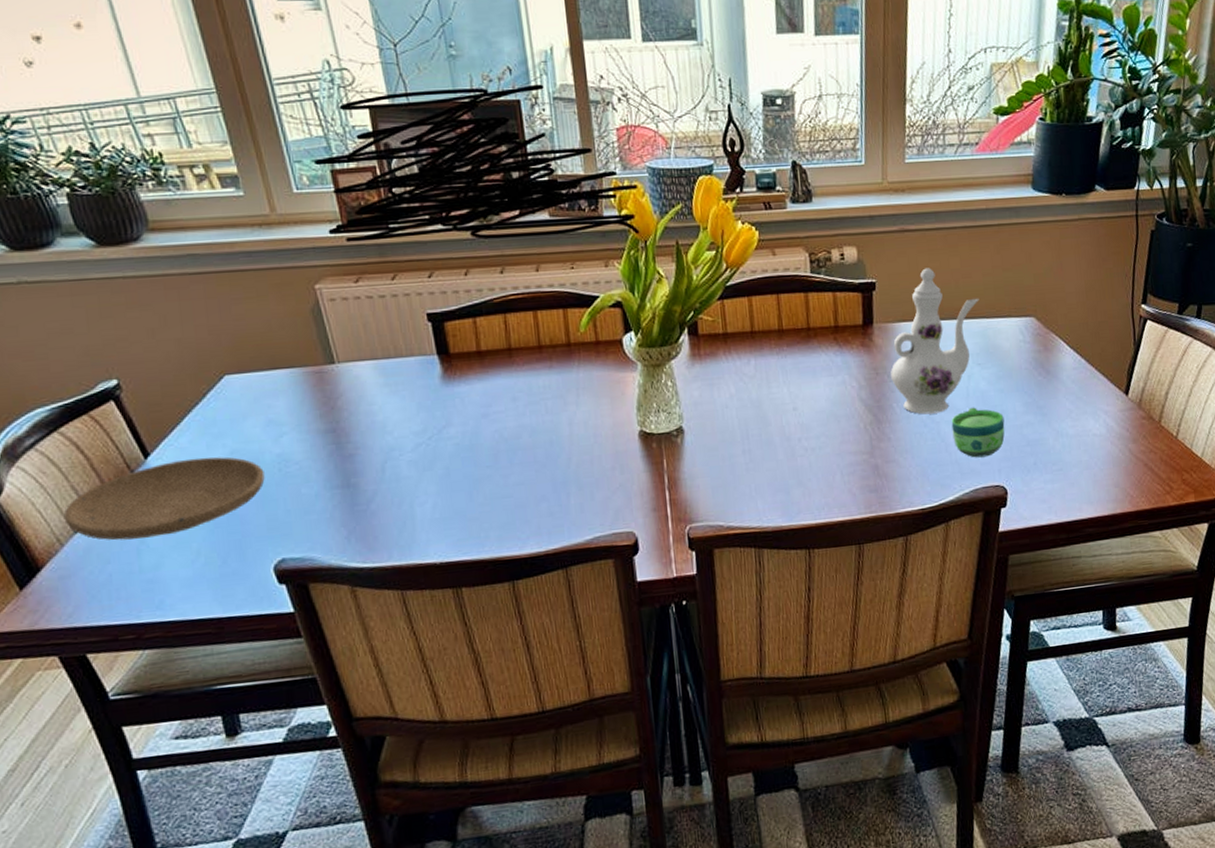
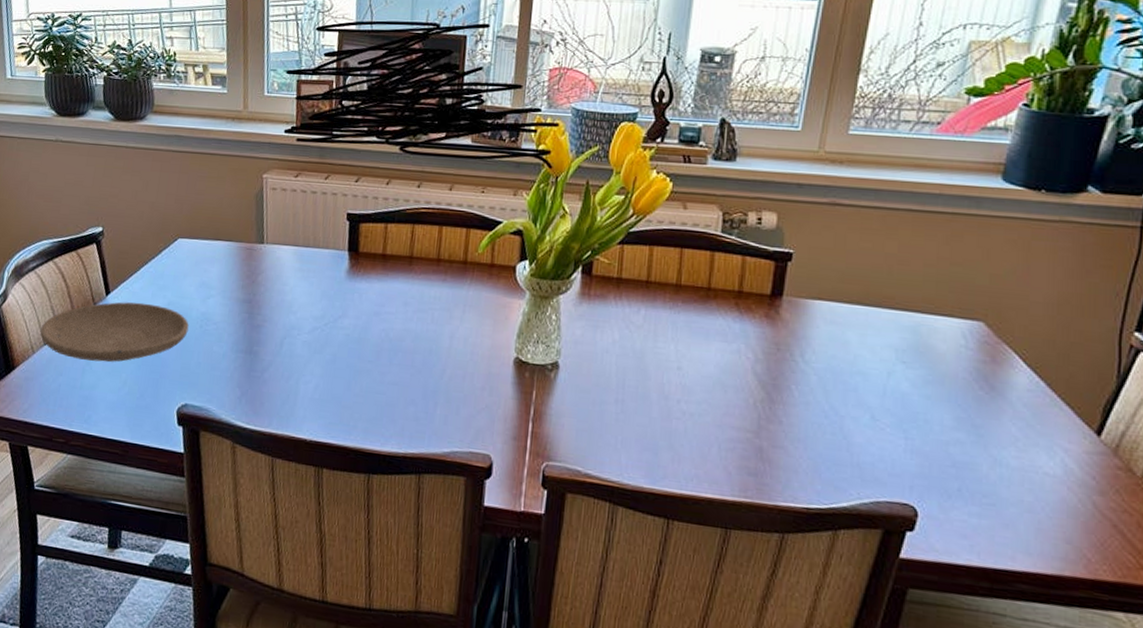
ewer: present [890,268,979,415] -> none [794,247,915,407]
cup: present [951,407,1005,458] -> none [858,408,927,469]

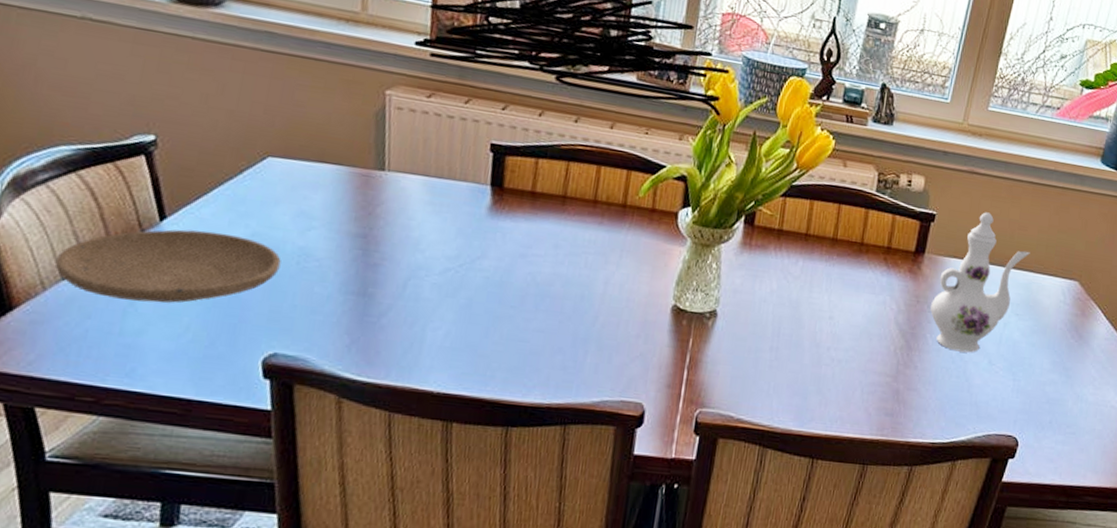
ewer: none [794,247,915,407] -> present [930,212,1030,353]

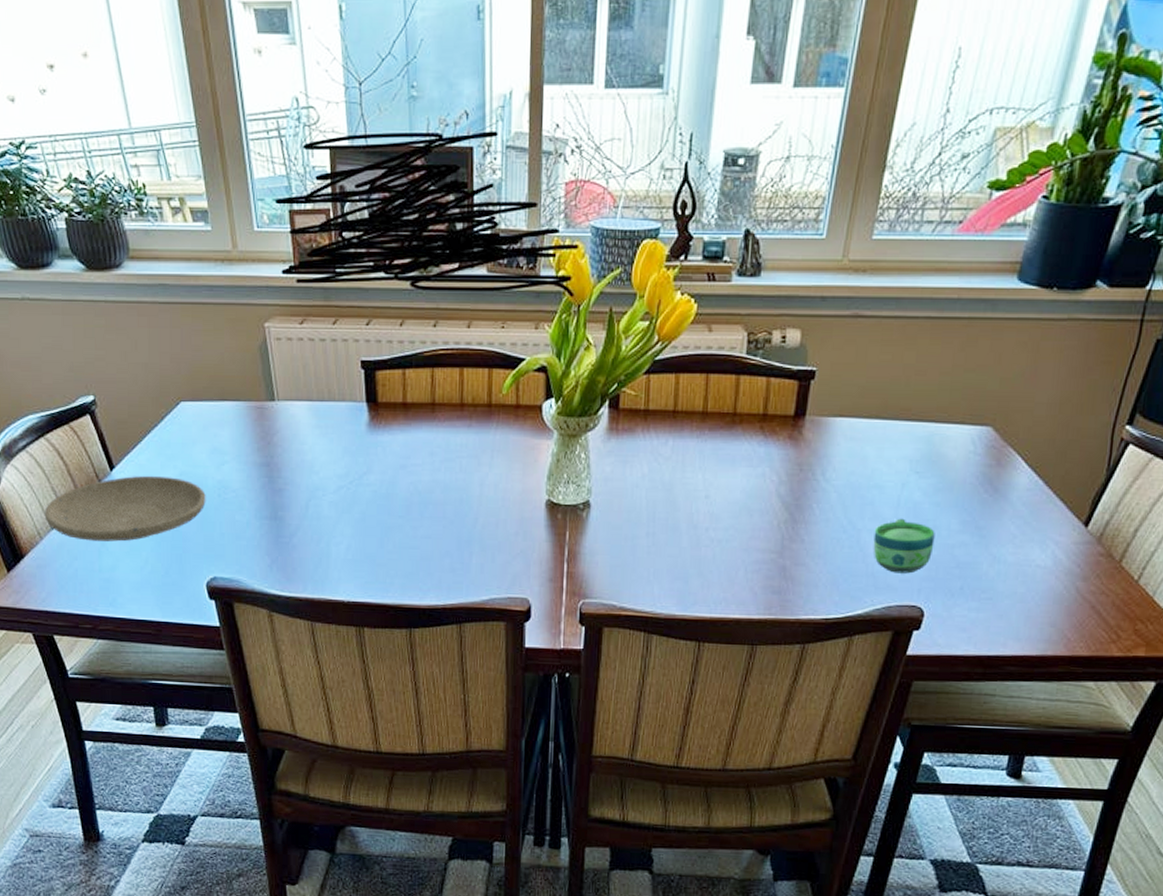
ewer: present [930,212,1030,353] -> none [816,360,931,520]
cup: none [977,354,1030,406] -> present [873,518,935,574]

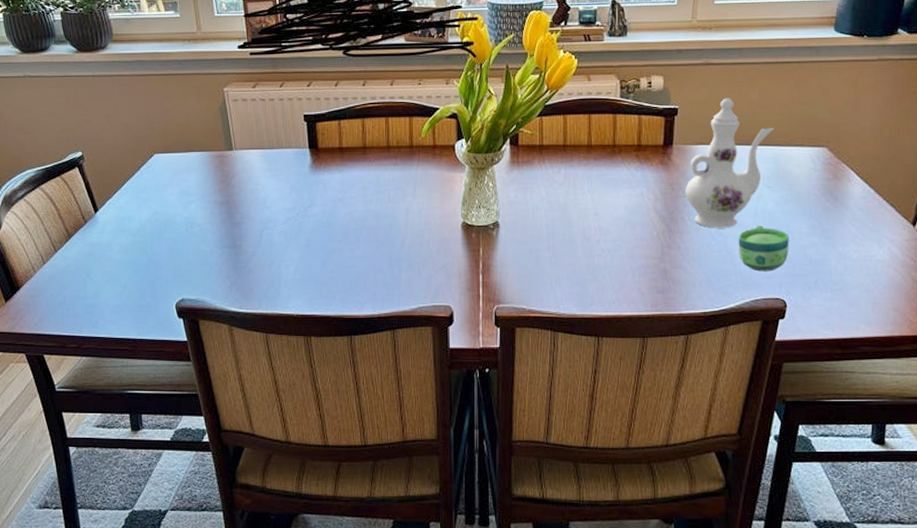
plate: present [44,475,206,542] -> none [38,215,175,272]
ewer: none [816,360,931,520] -> present [685,98,774,228]

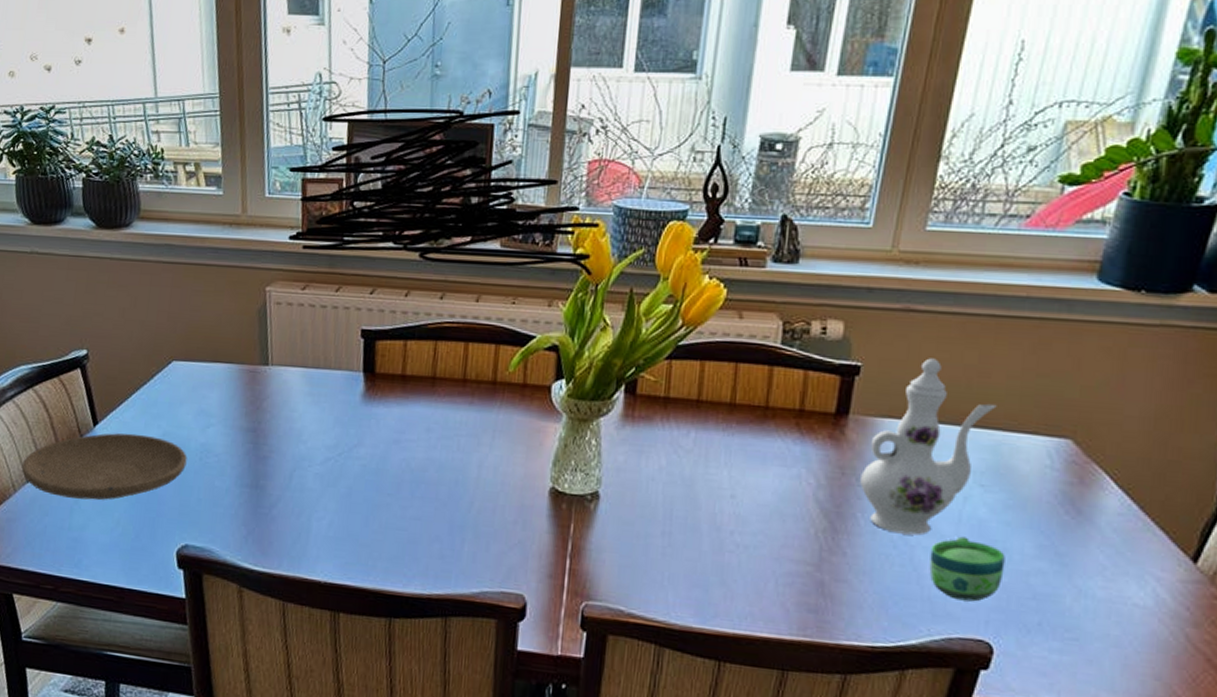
plate: none [38,215,175,272] -> present [21,433,187,500]

